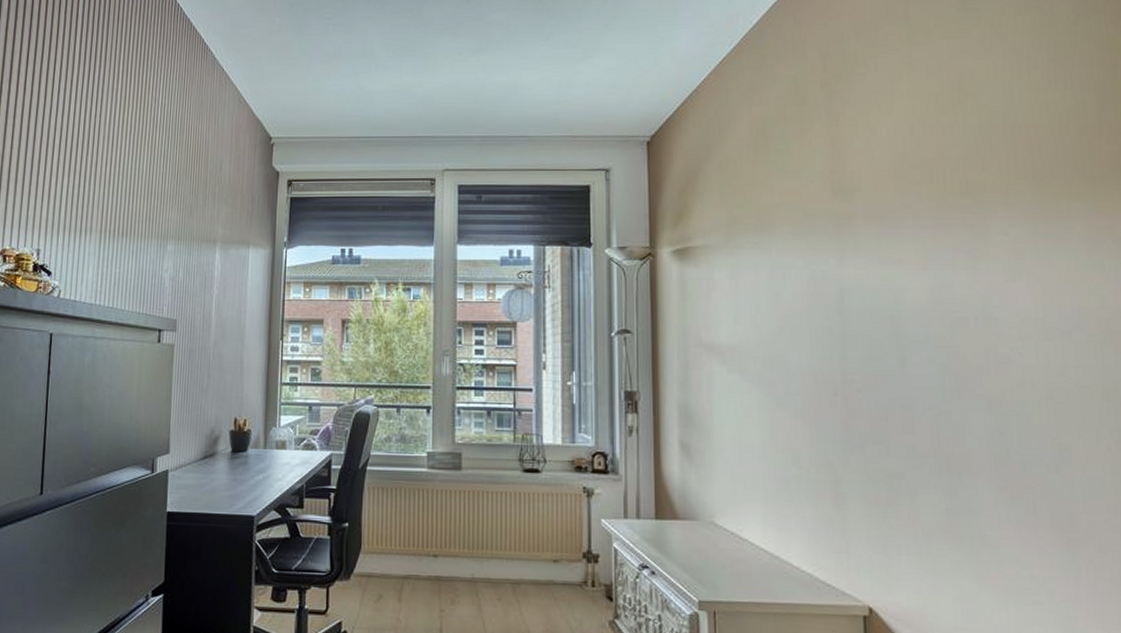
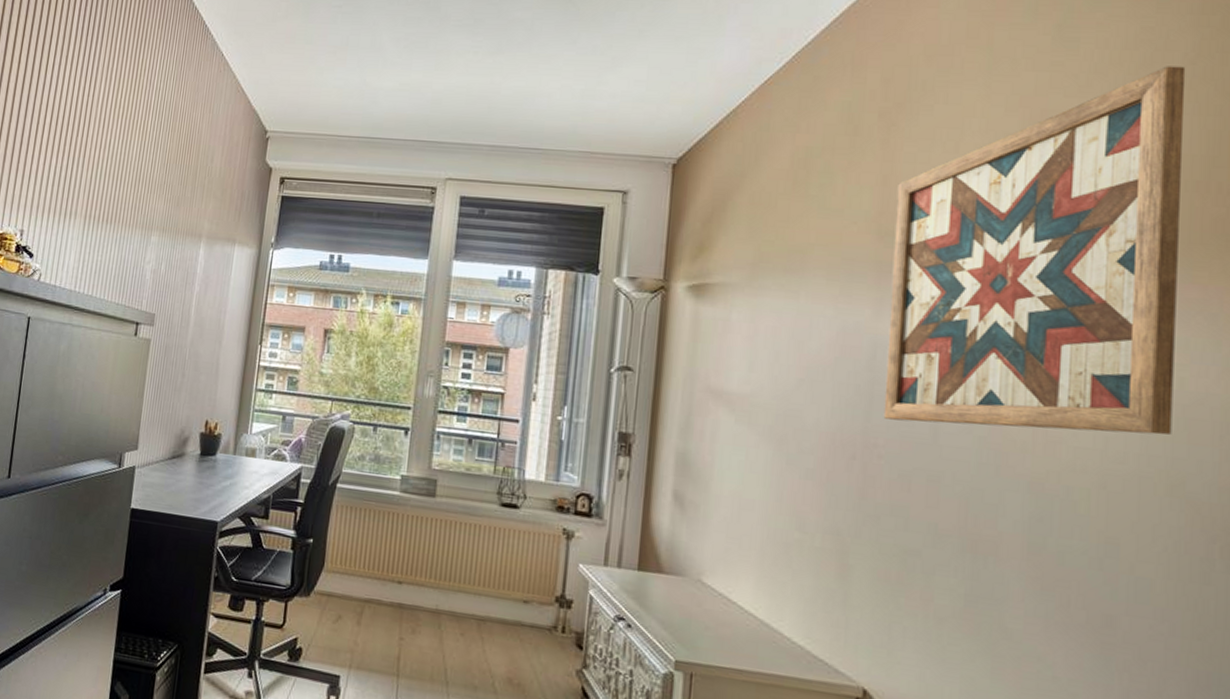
wall art: none [844,27,1100,356] -> present [883,66,1186,435]

